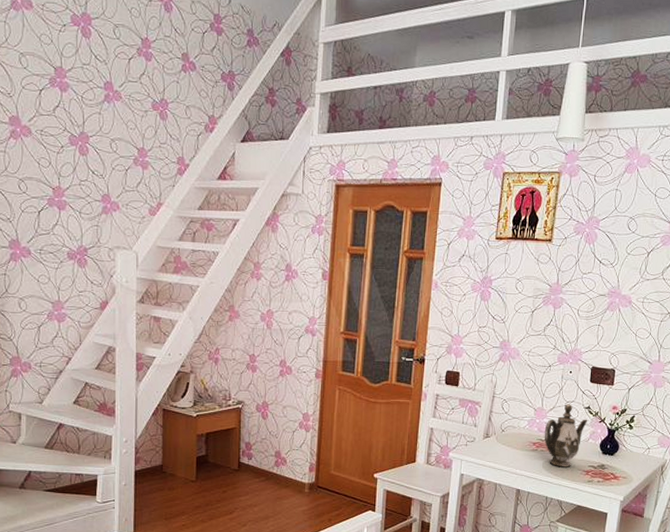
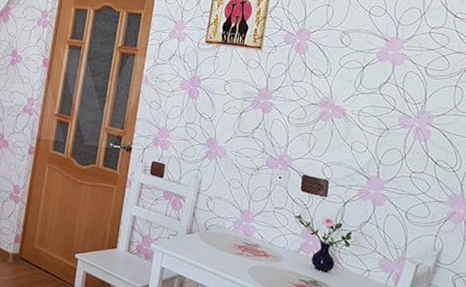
teapot: present [544,404,588,467] -> none [250,210,299,278]

